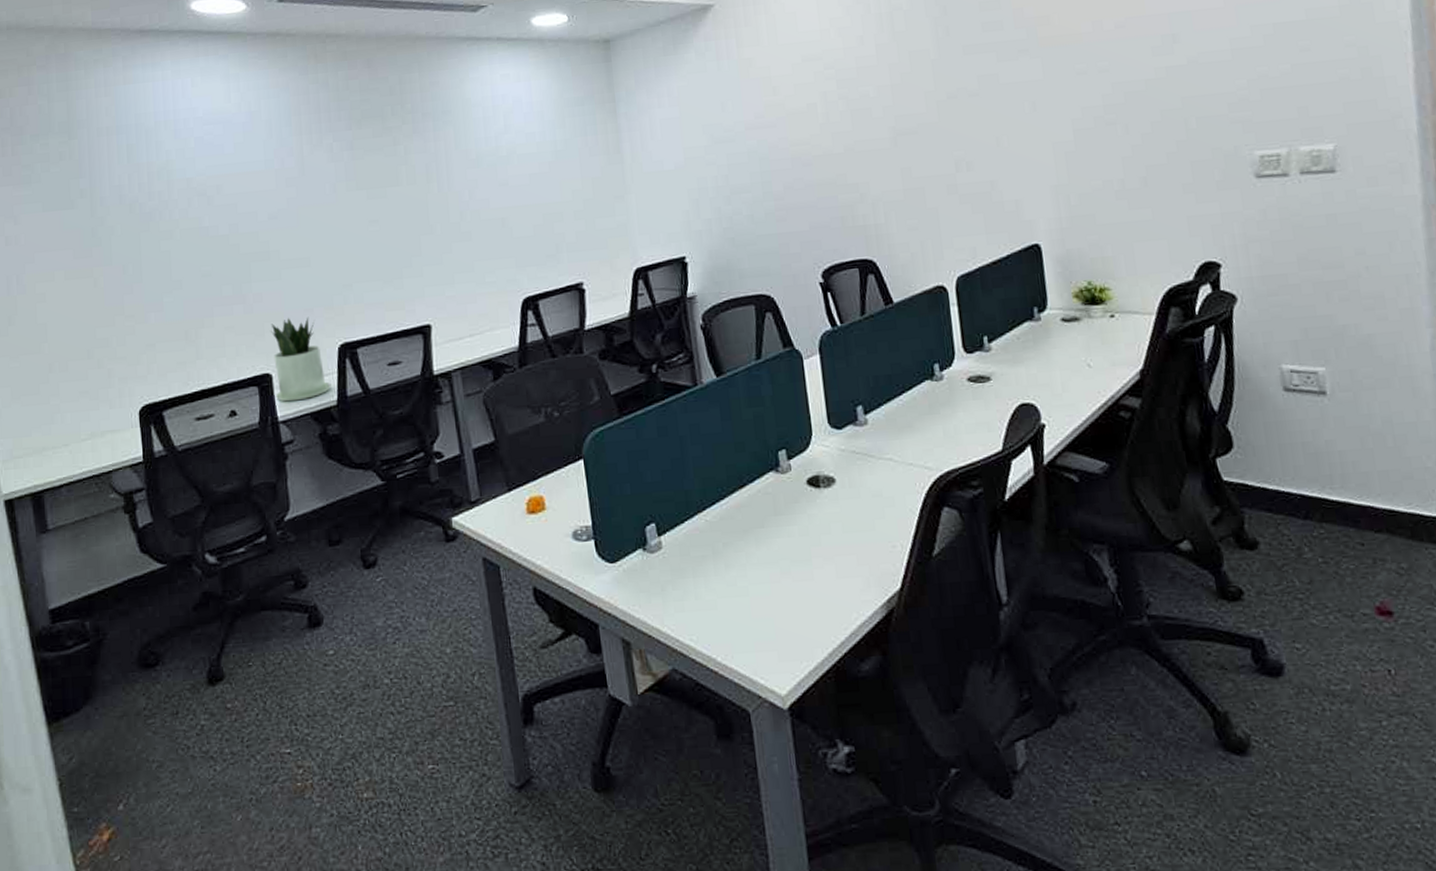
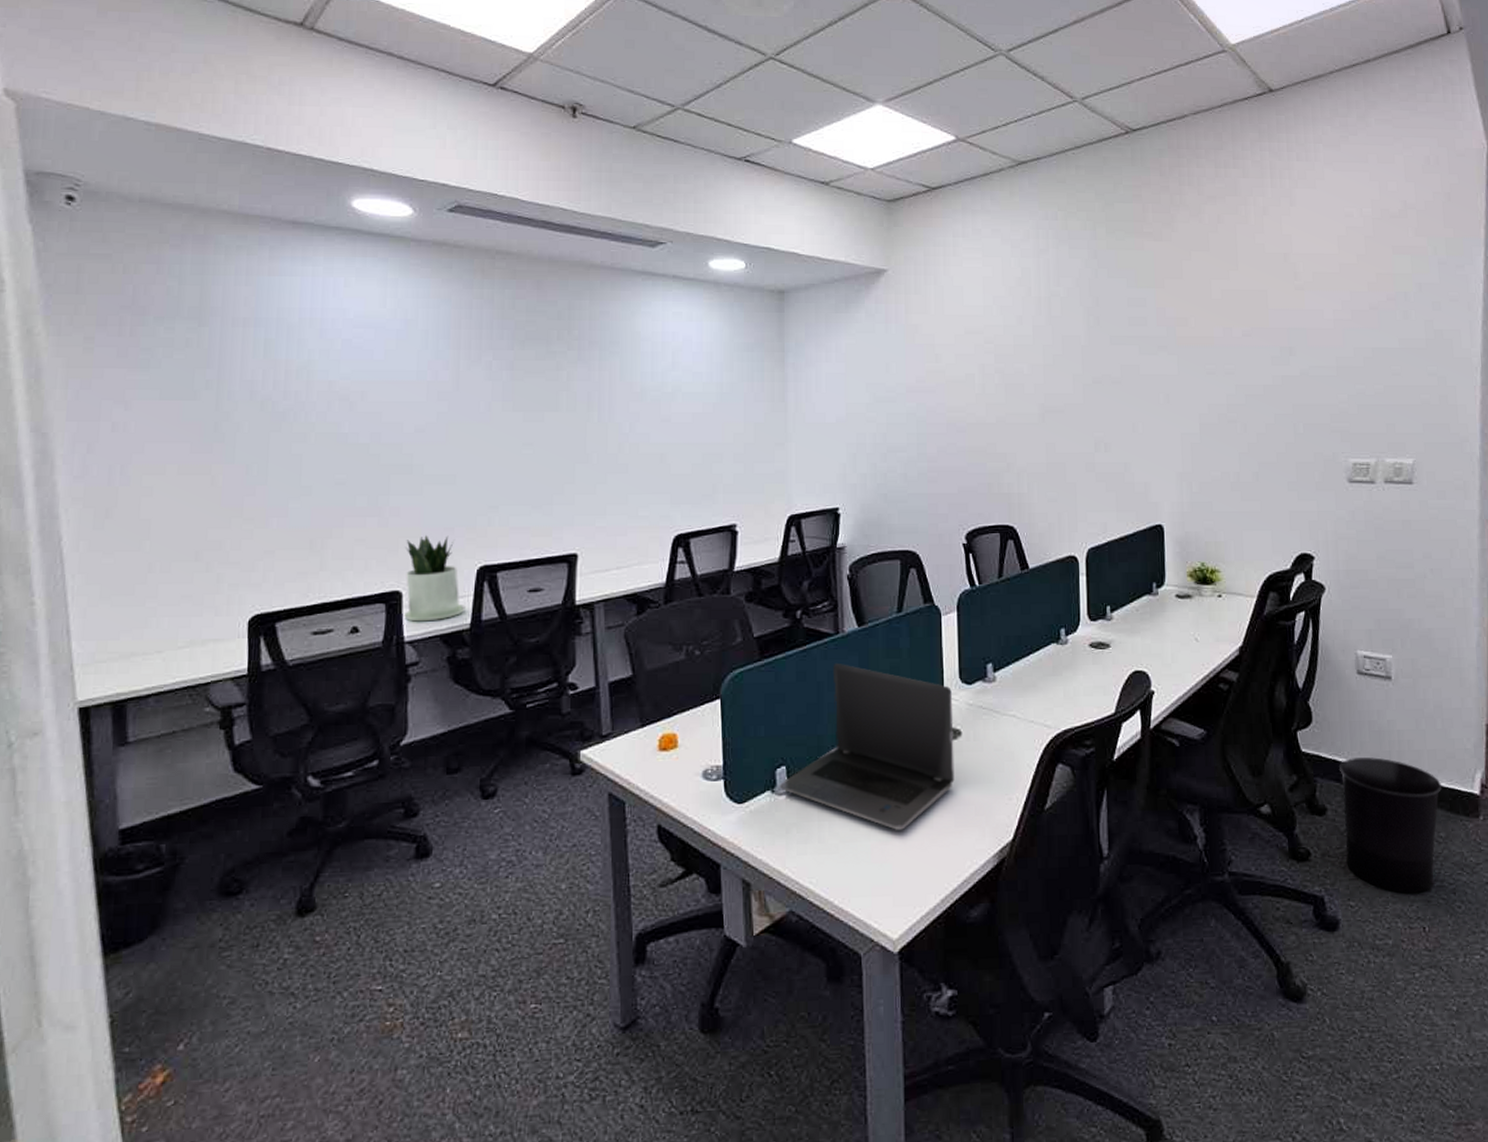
laptop computer: none [650,416,832,584] -> present [779,664,955,830]
waste bin: none [1270,482,1399,633] -> present [1339,757,1441,894]

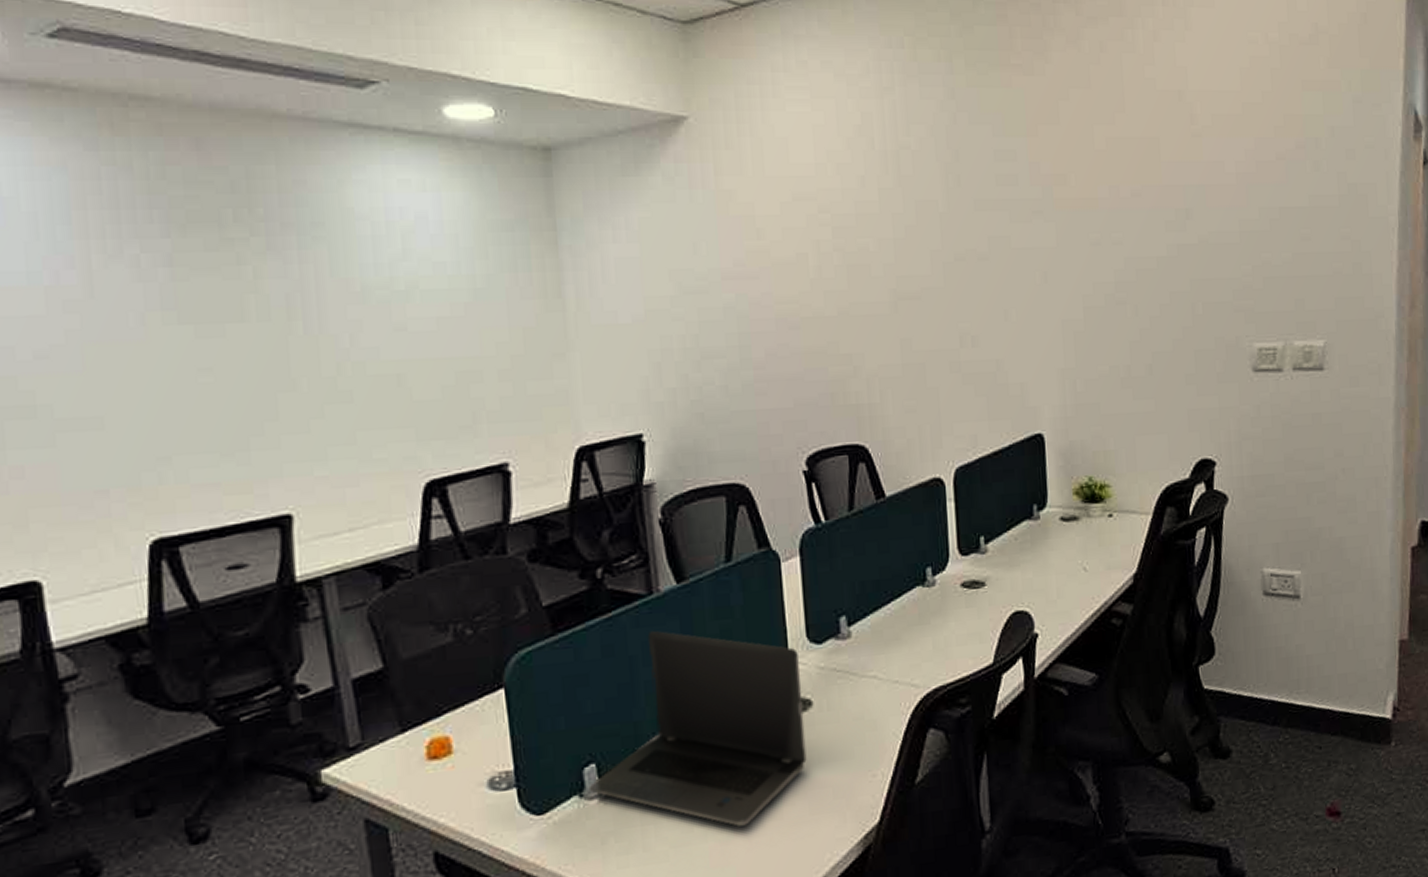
planter: present [403,535,466,622] -> none [39,500,139,621]
waste bin: present [1339,757,1441,894] -> none [1245,688,1352,835]

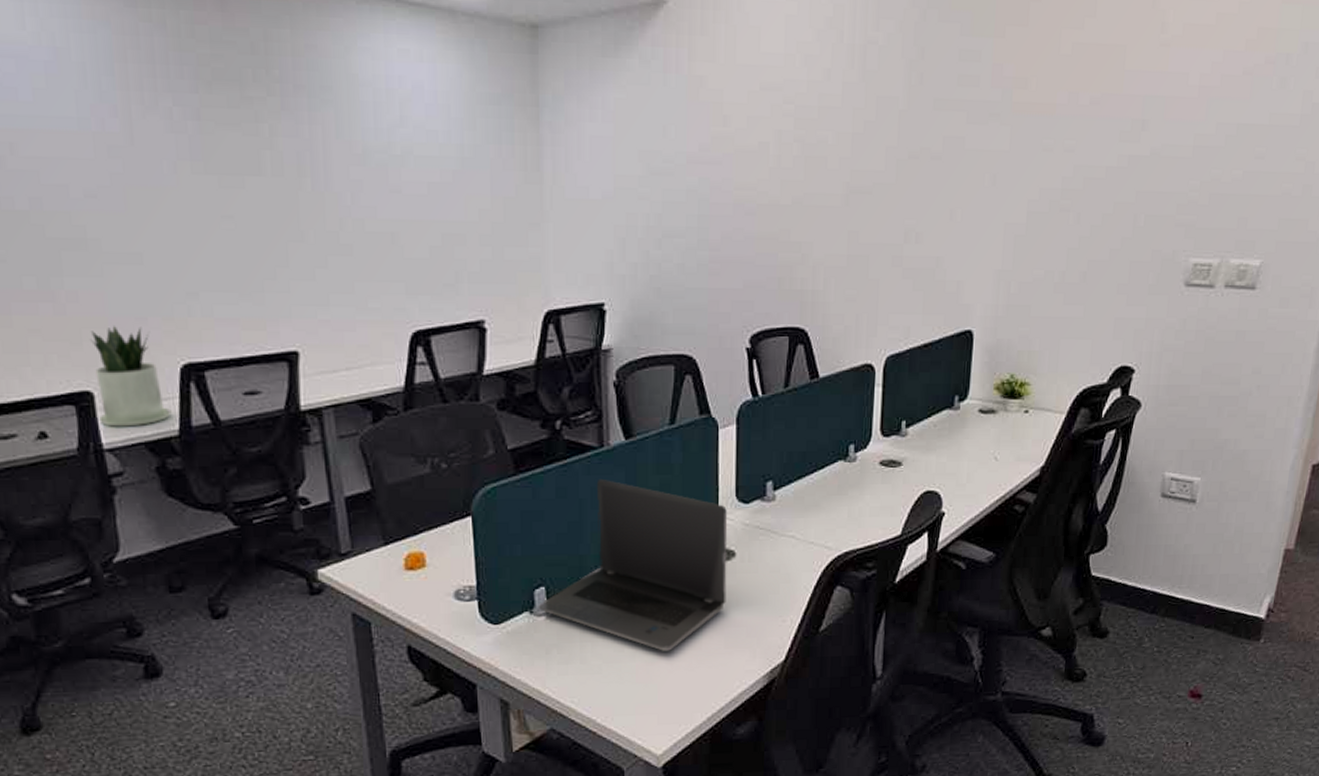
planter: none [39,500,139,621] -> present [90,326,172,427]

